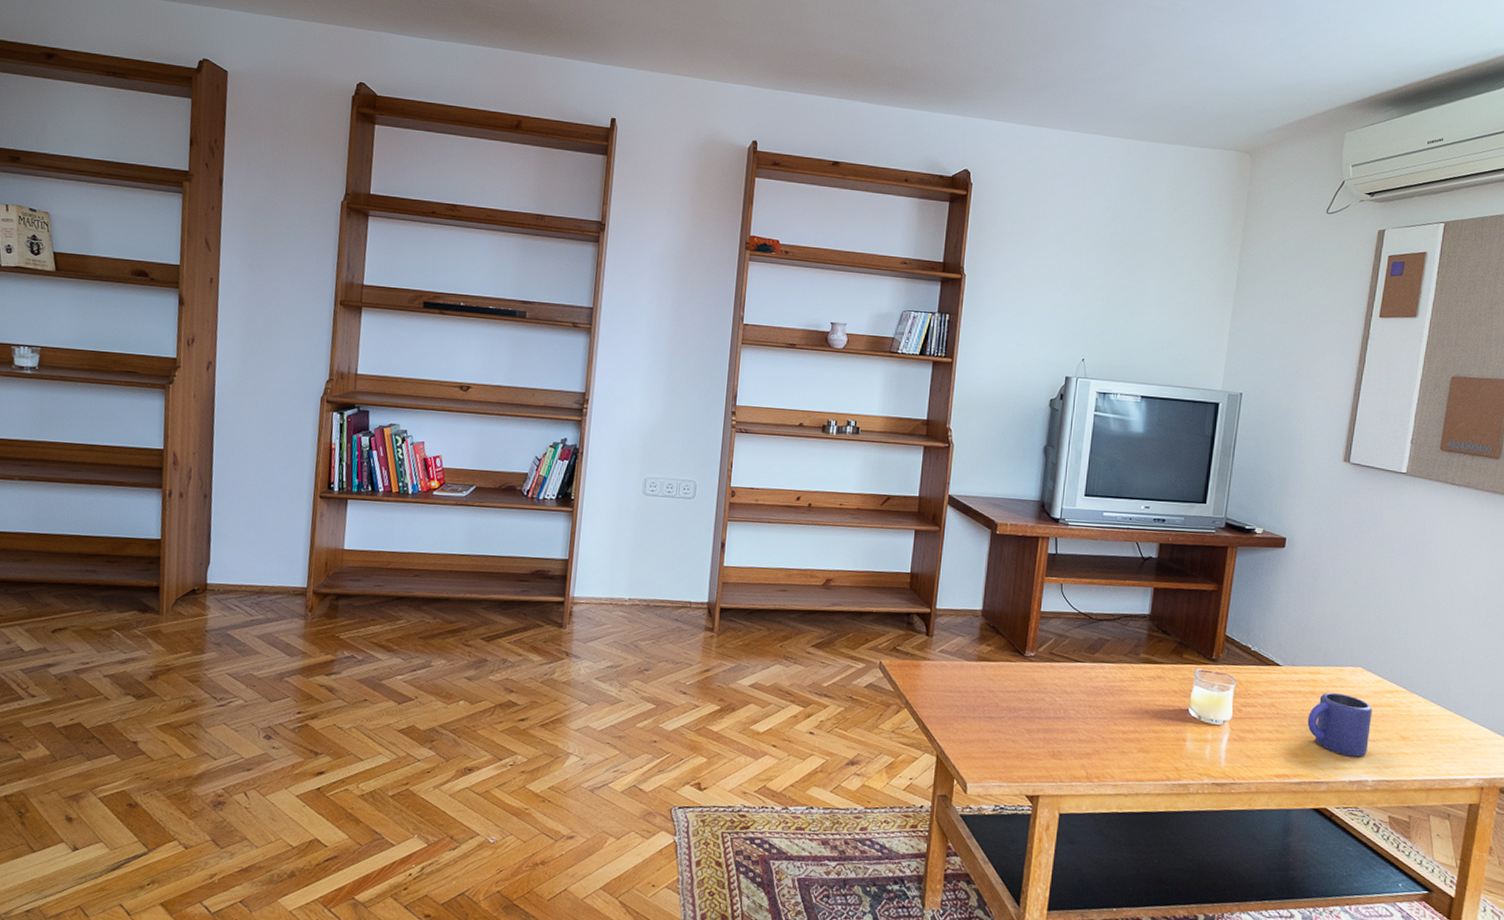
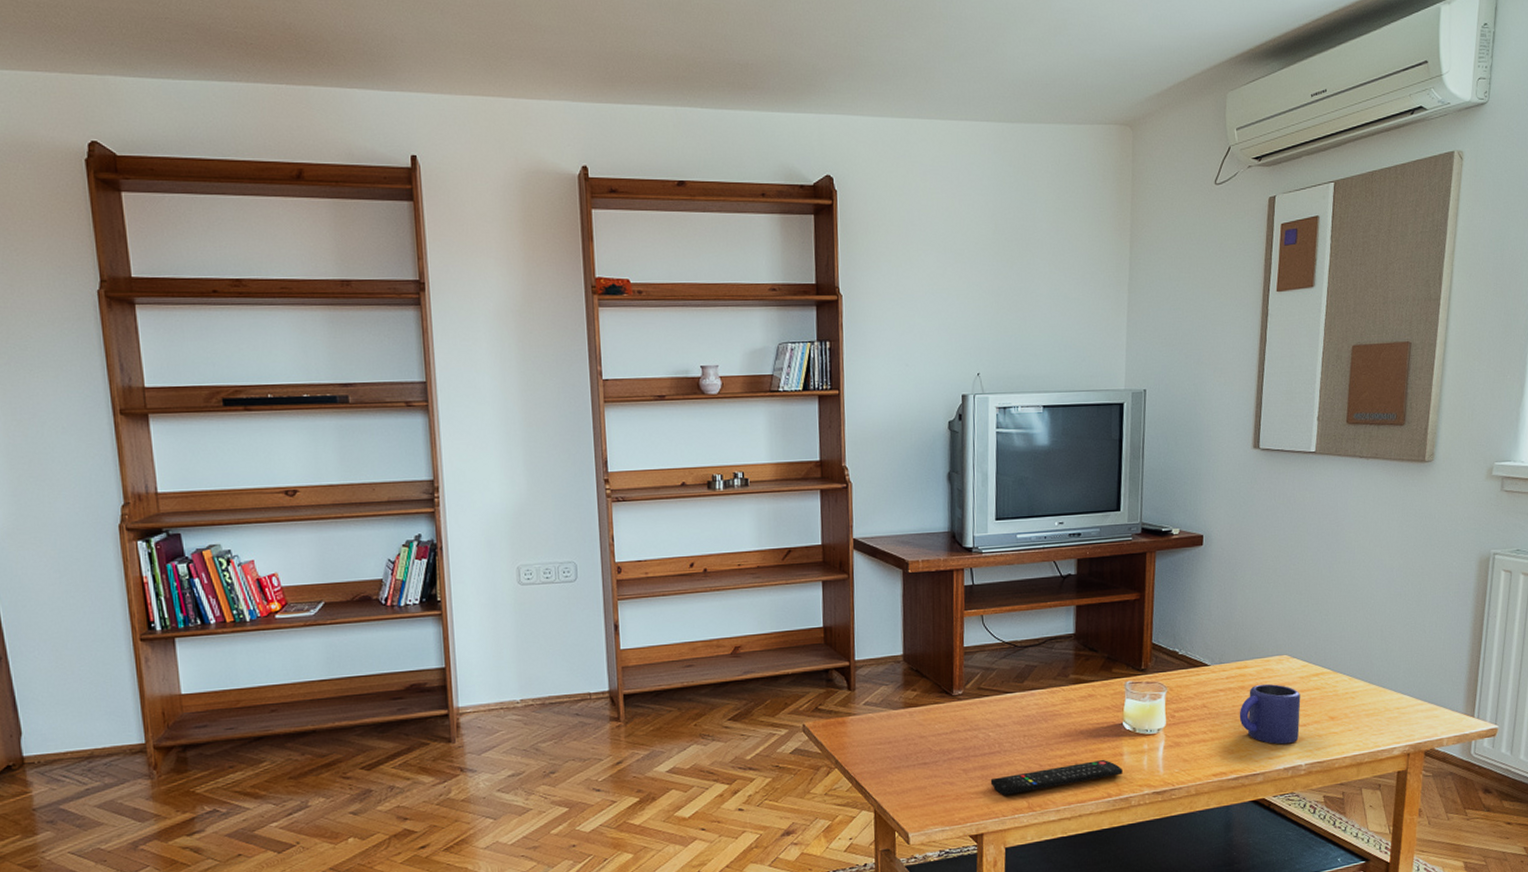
remote control: none [1052,741,1184,762] -> present [990,759,1123,795]

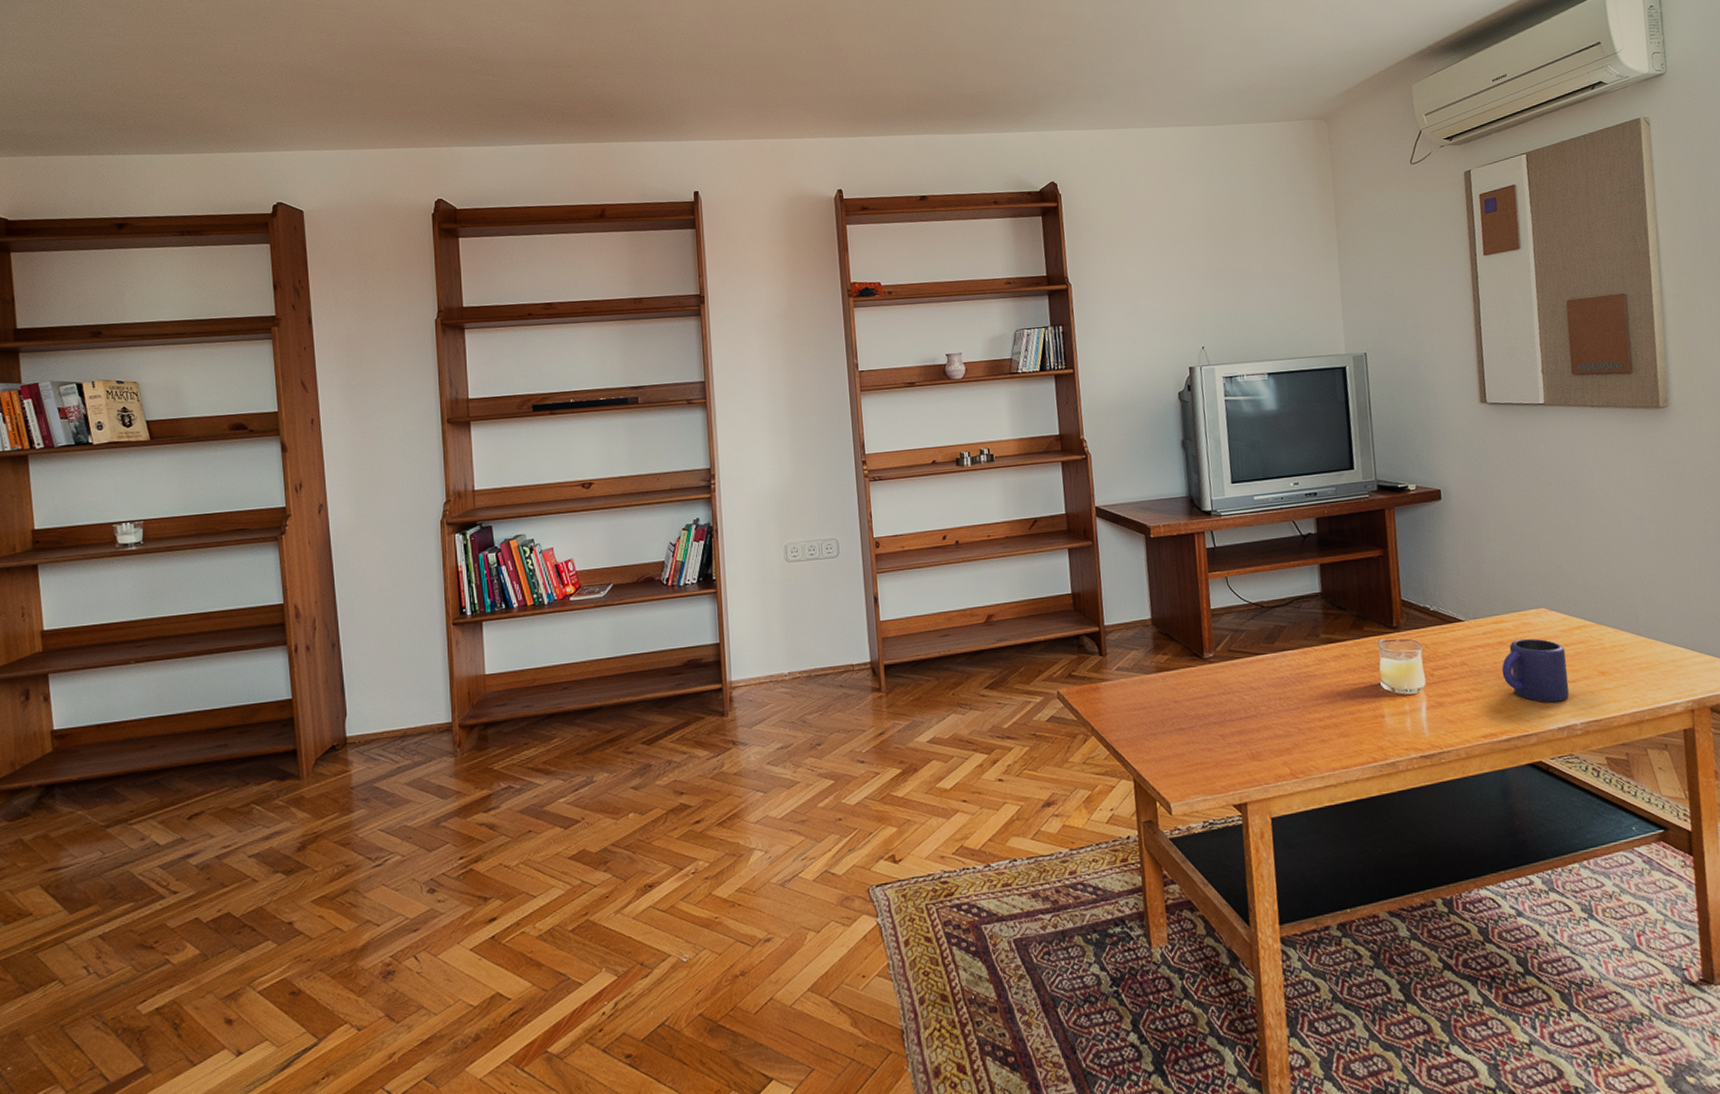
remote control: present [990,759,1123,795] -> none [1249,721,1386,761]

